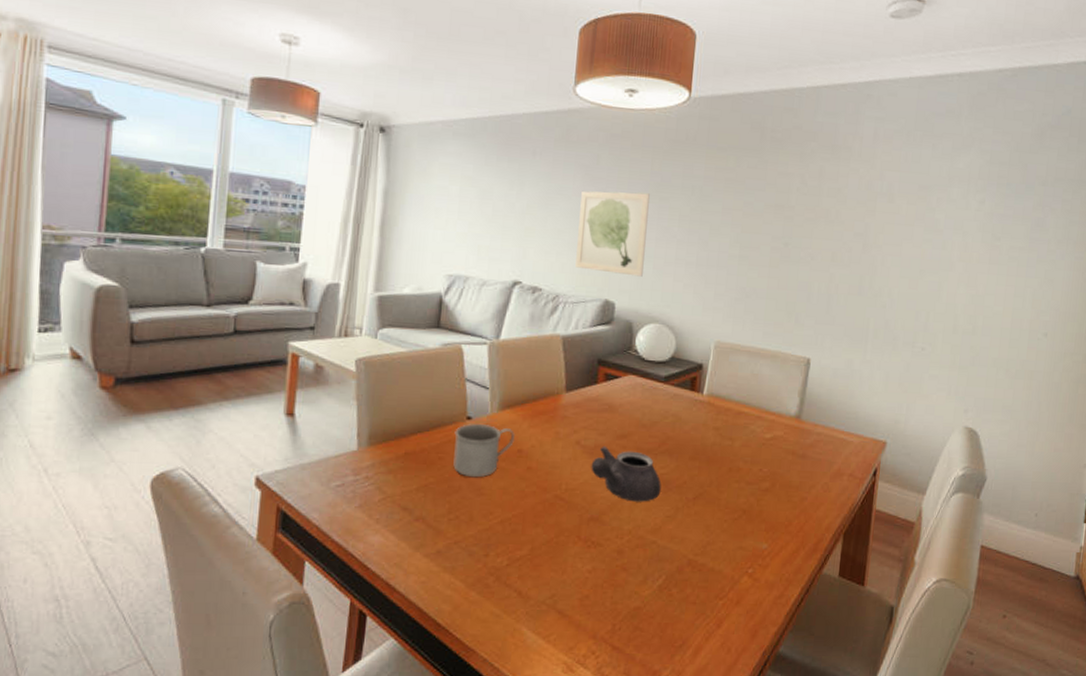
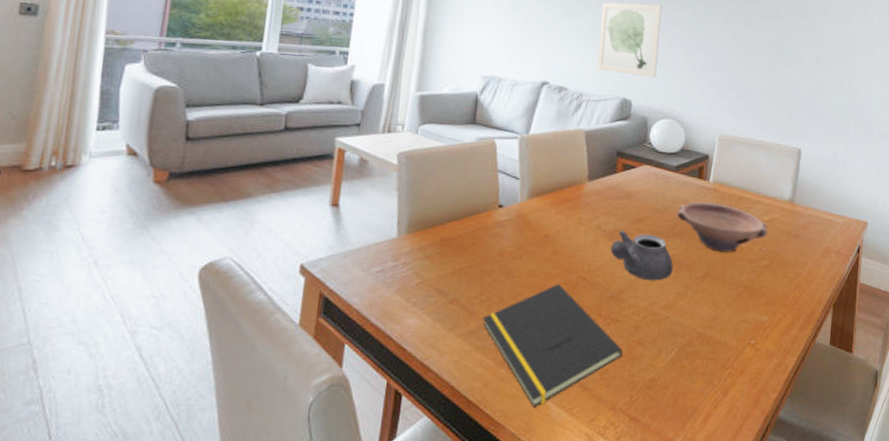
notepad: none [451,503,605,633] -> present [483,284,623,407]
mug: present [453,424,515,478] -> none [486,211,542,261]
bowl: none [665,416,770,473] -> present [676,202,768,253]

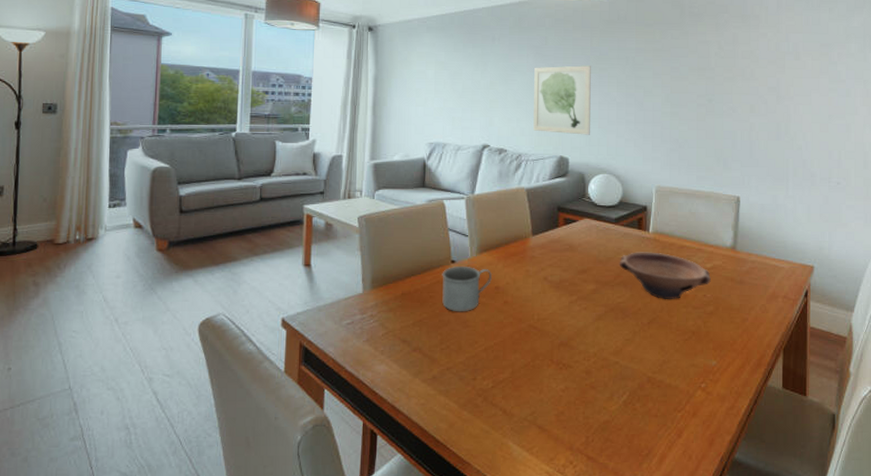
notepad: present [483,284,623,407] -> none [444,332,577,447]
mug: none [486,211,542,261] -> present [442,267,492,312]
teapot: present [610,229,673,281] -> none [558,280,619,328]

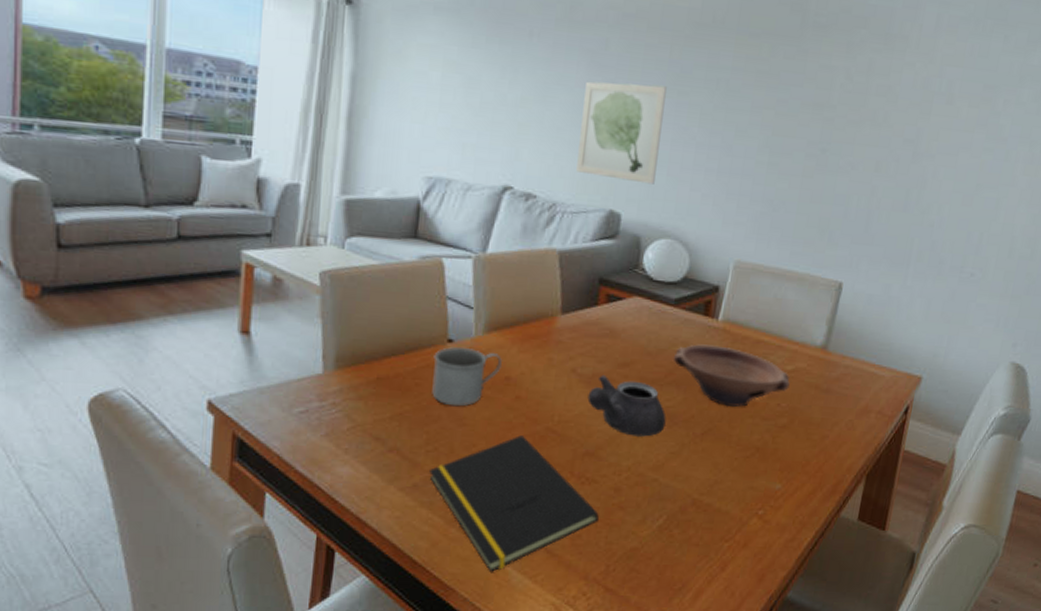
notepad: none [444,332,577,447] -> present [429,435,600,572]
teapot: none [558,280,619,328] -> present [587,374,666,437]

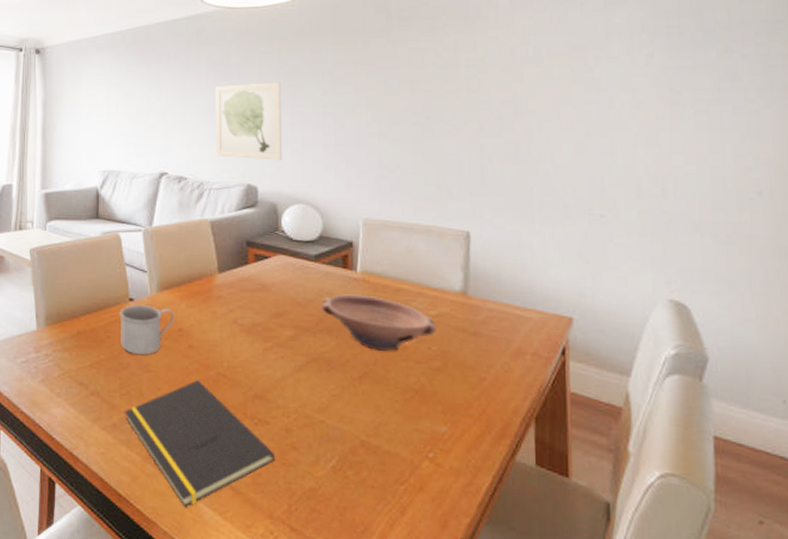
teapot: present [587,374,666,437] -> none [250,324,324,381]

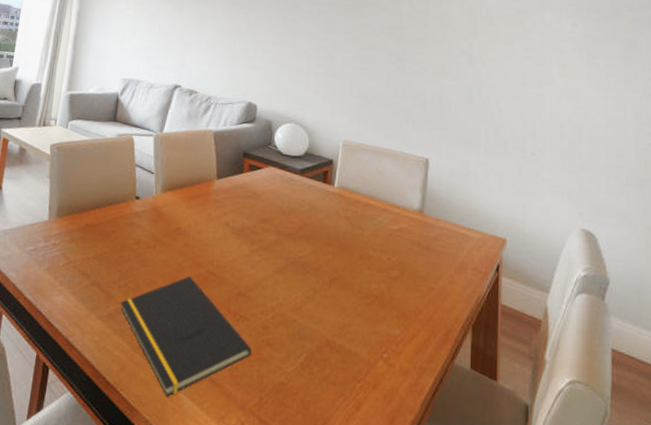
mug: present [119,305,174,355] -> none [124,203,174,250]
wall art: present [215,82,282,160] -> none [224,14,284,84]
bowl: present [321,294,436,352] -> none [302,205,397,260]

